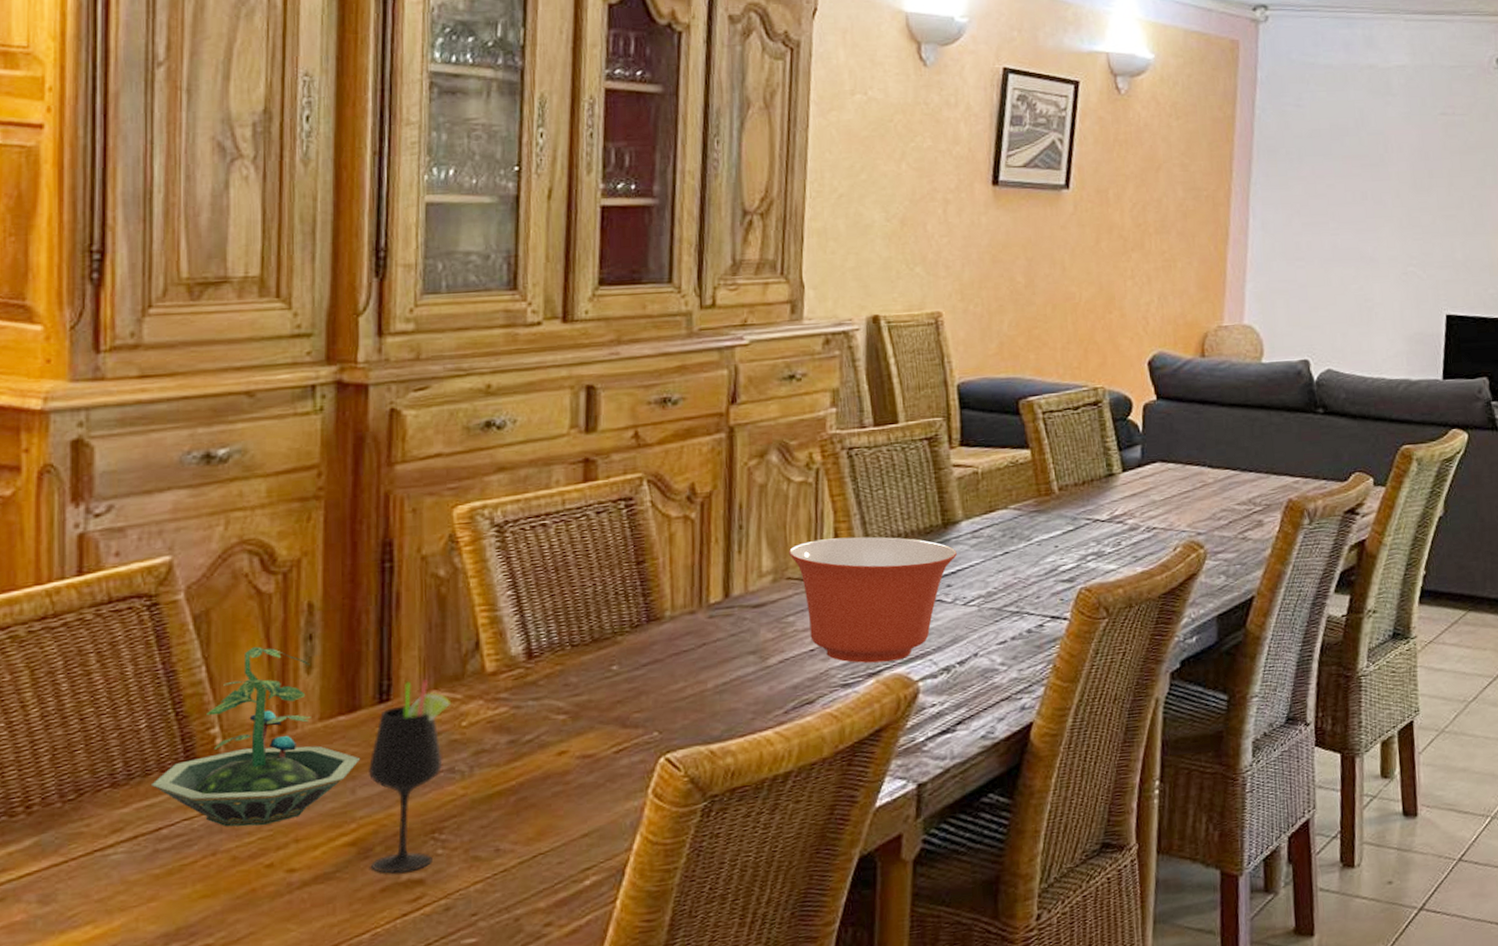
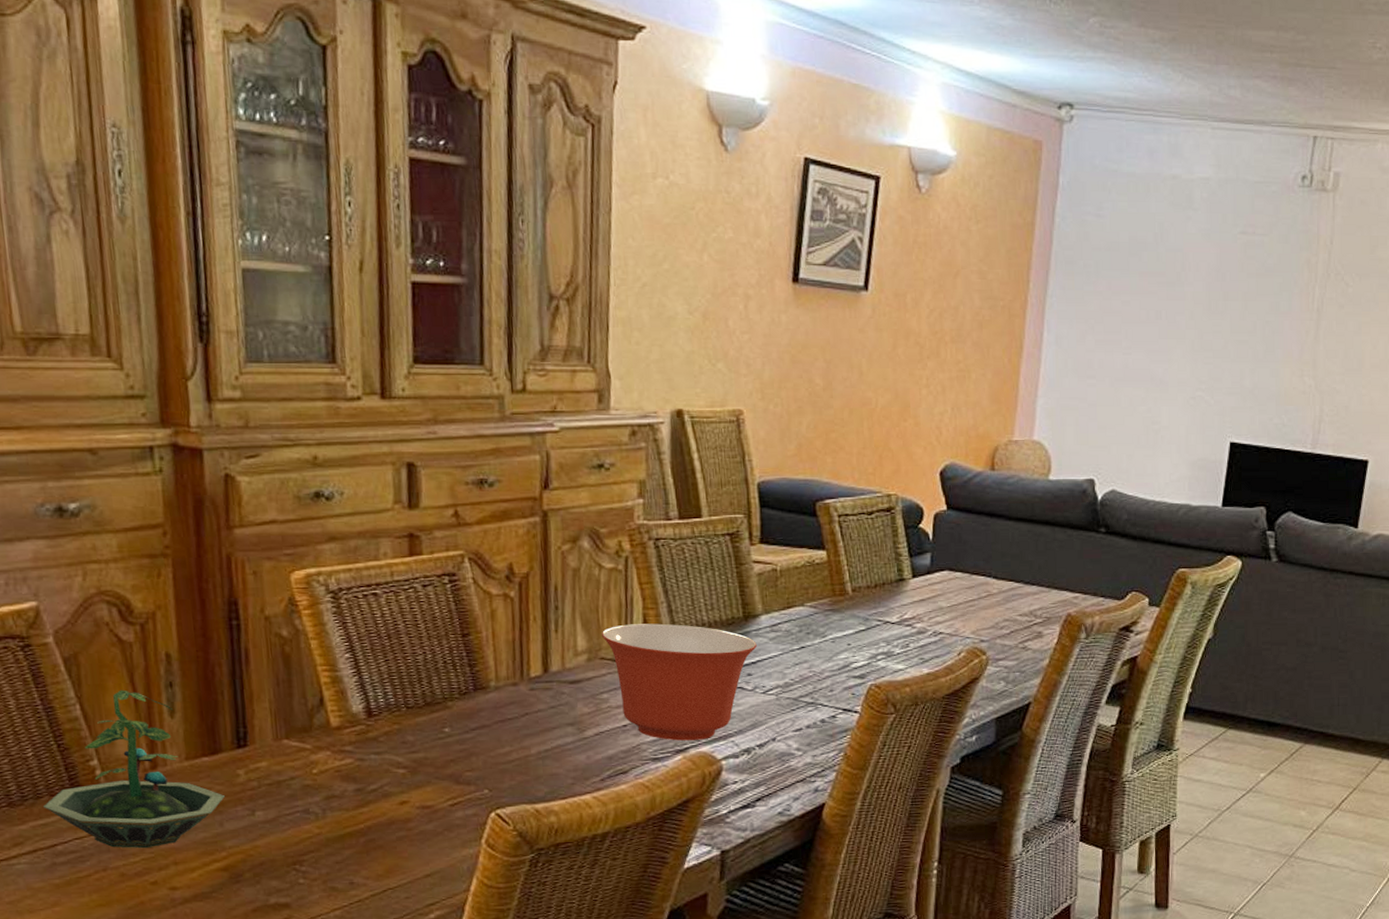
wine glass: present [369,679,452,874] -> none [233,729,303,898]

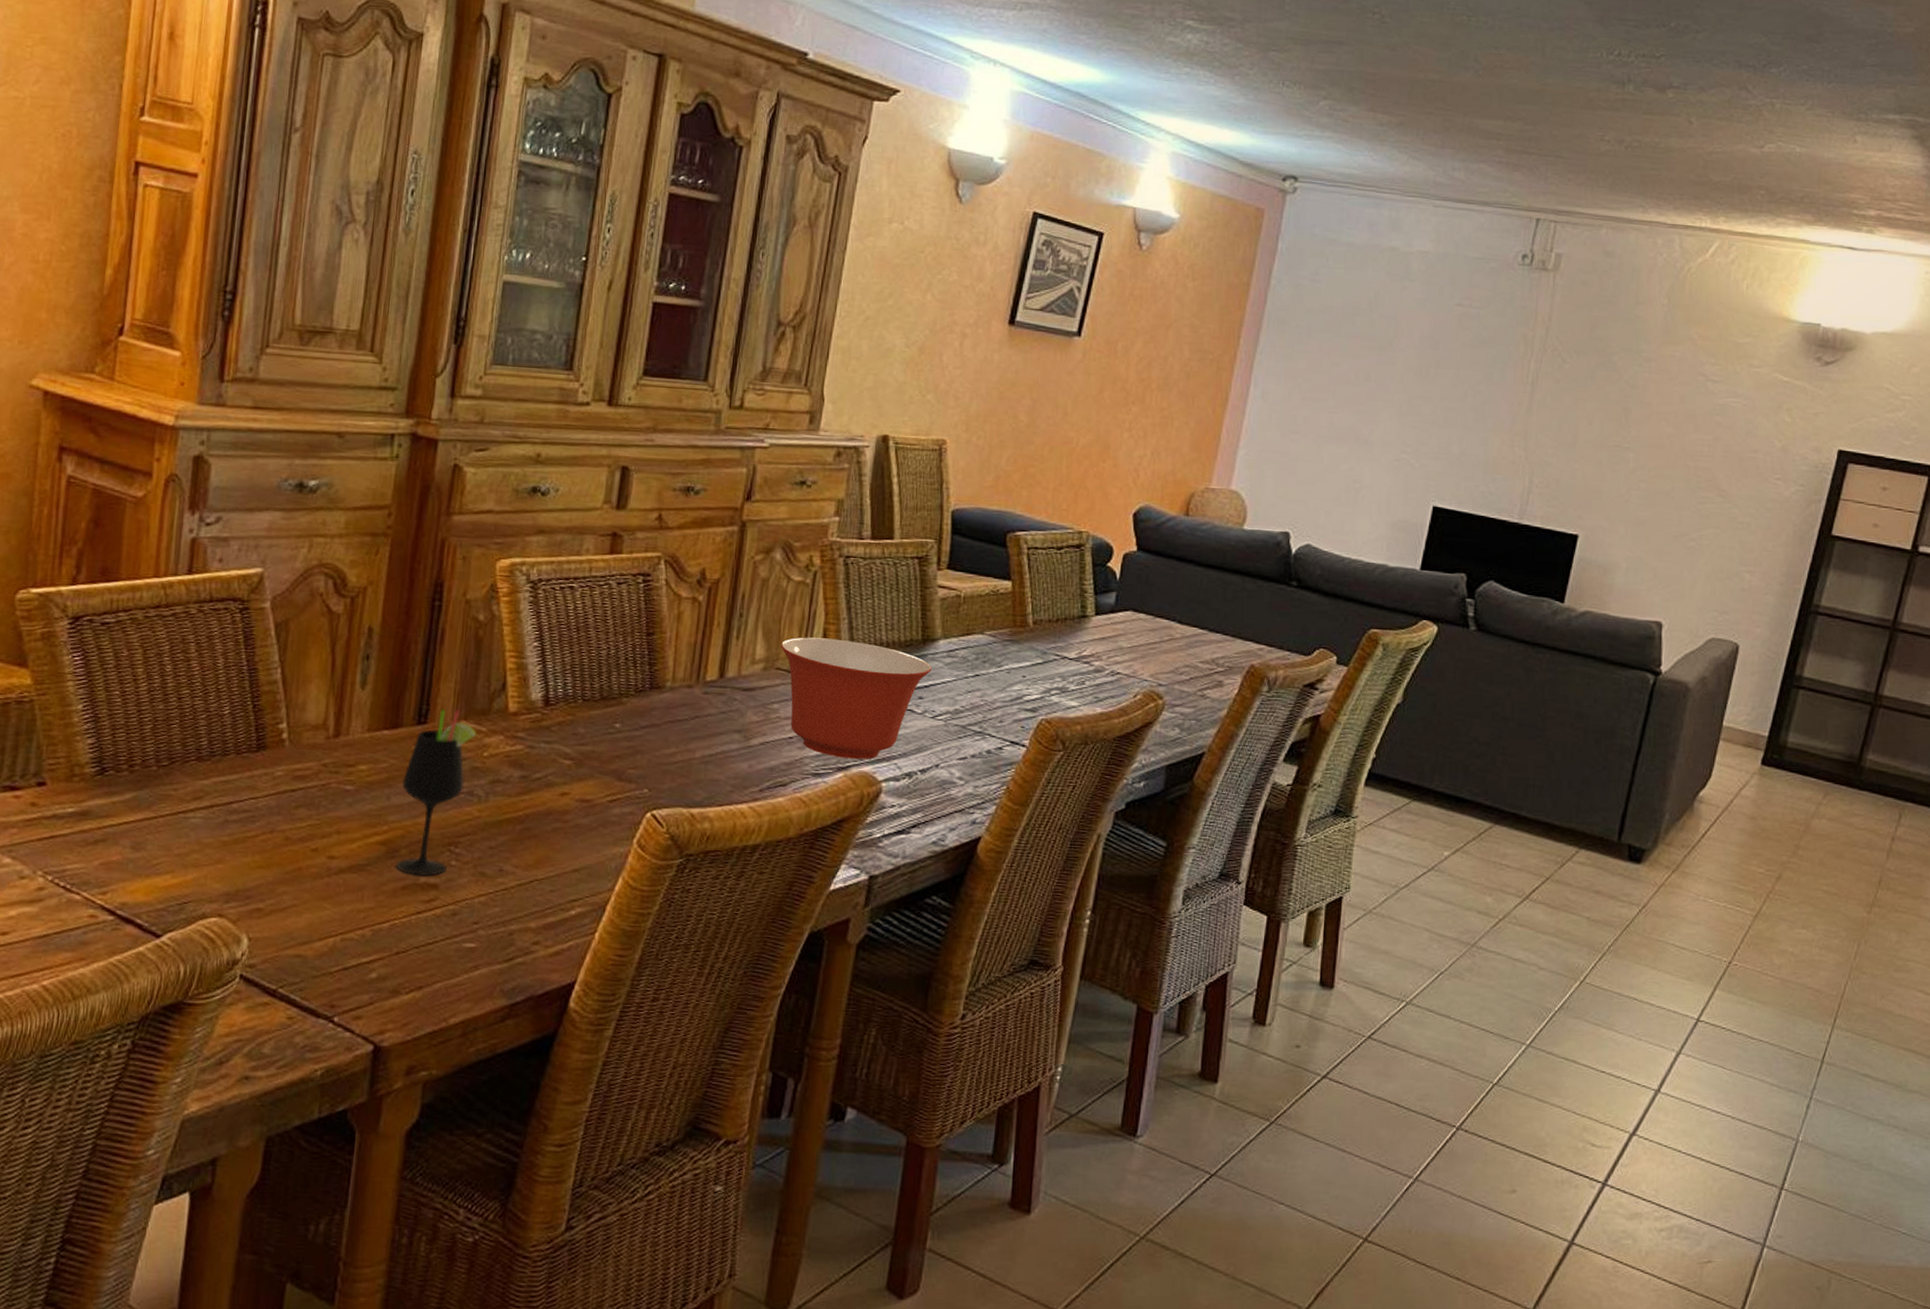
terrarium: present [43,689,225,849] -> none [228,658,397,815]
wine glass: none [233,729,303,898] -> present [396,709,477,877]

